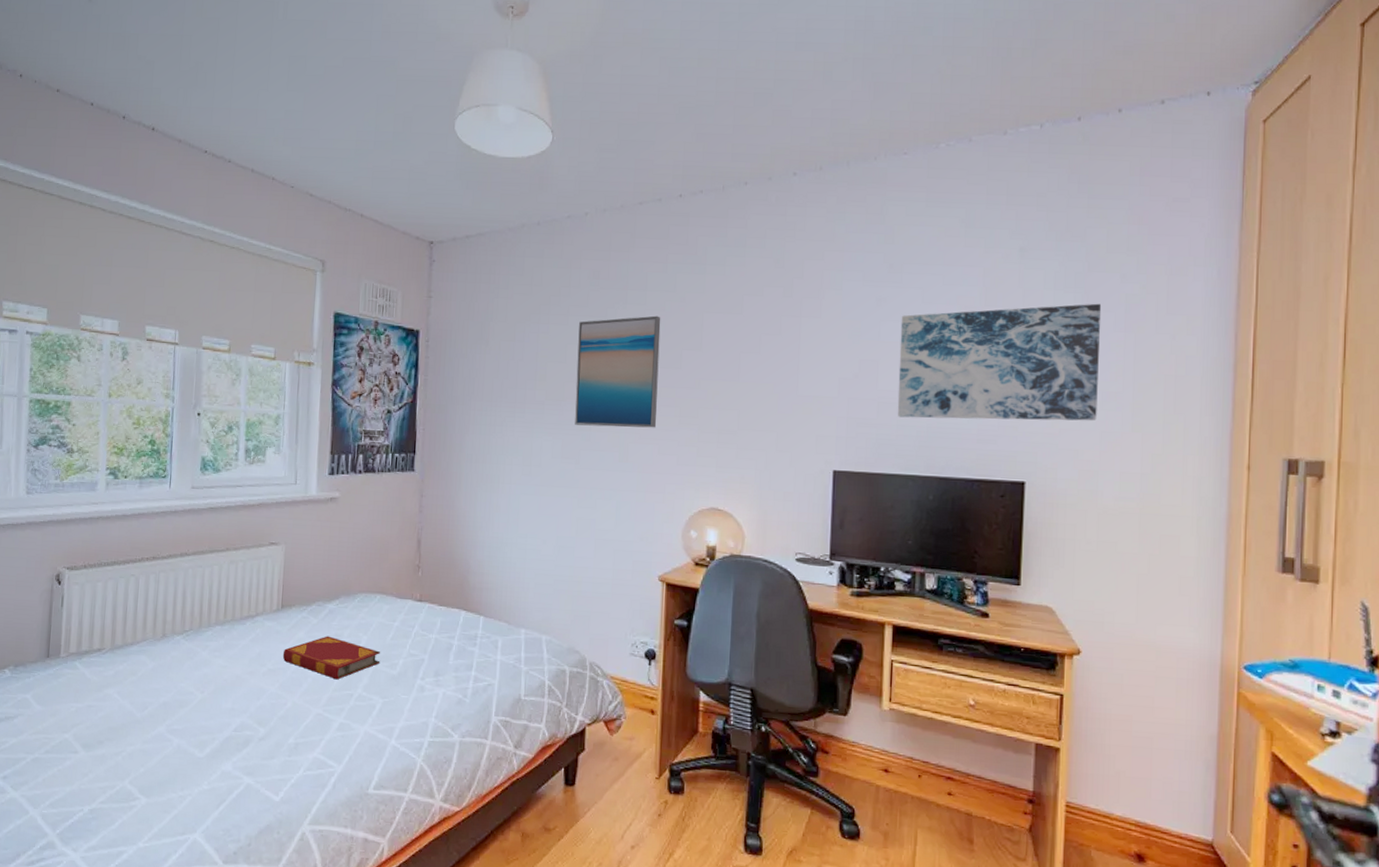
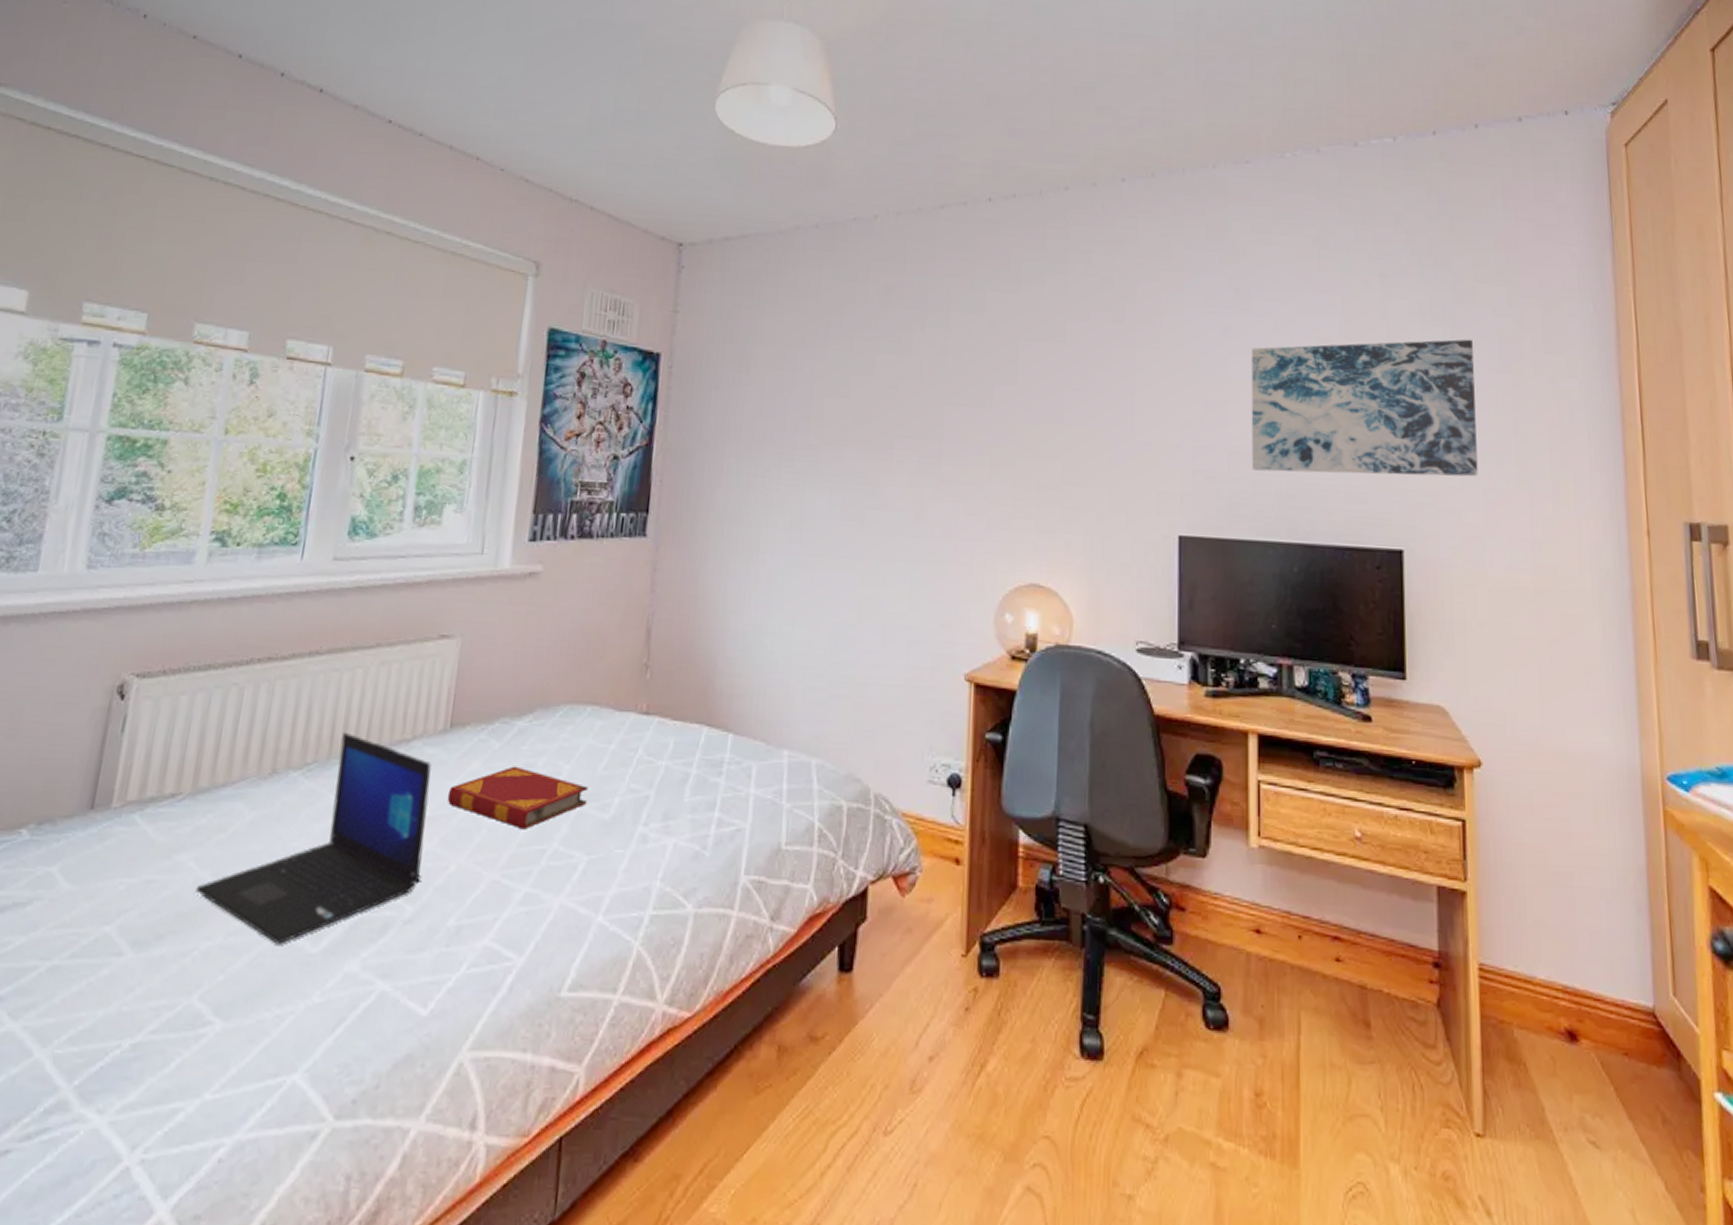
laptop: none [120,610,271,750] -> present [196,733,432,945]
wall art: present [575,315,661,428] -> none [858,341,967,482]

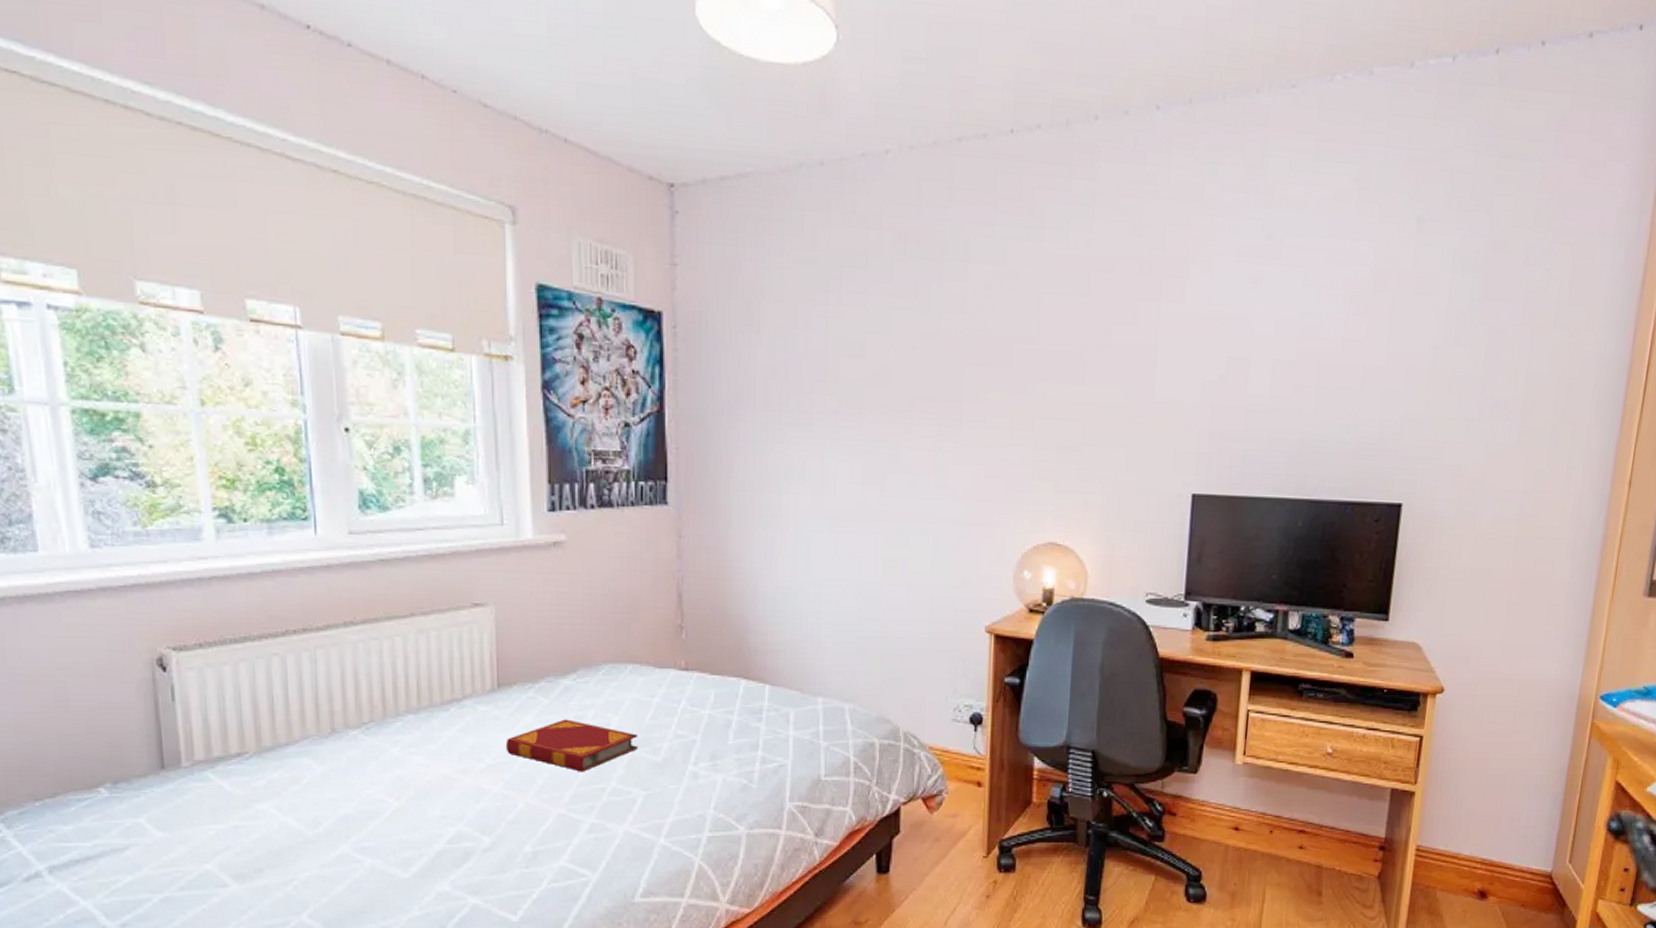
laptop: present [196,733,432,945] -> none [283,695,492,872]
wall art: present [1251,339,1478,477] -> none [1267,290,1501,432]

